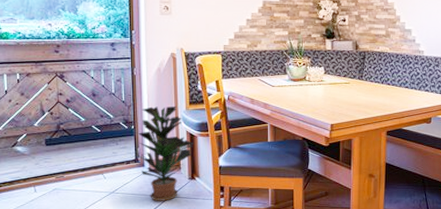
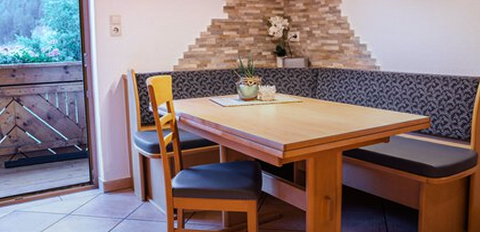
potted plant: present [137,106,195,201] -> none [92,127,147,223]

